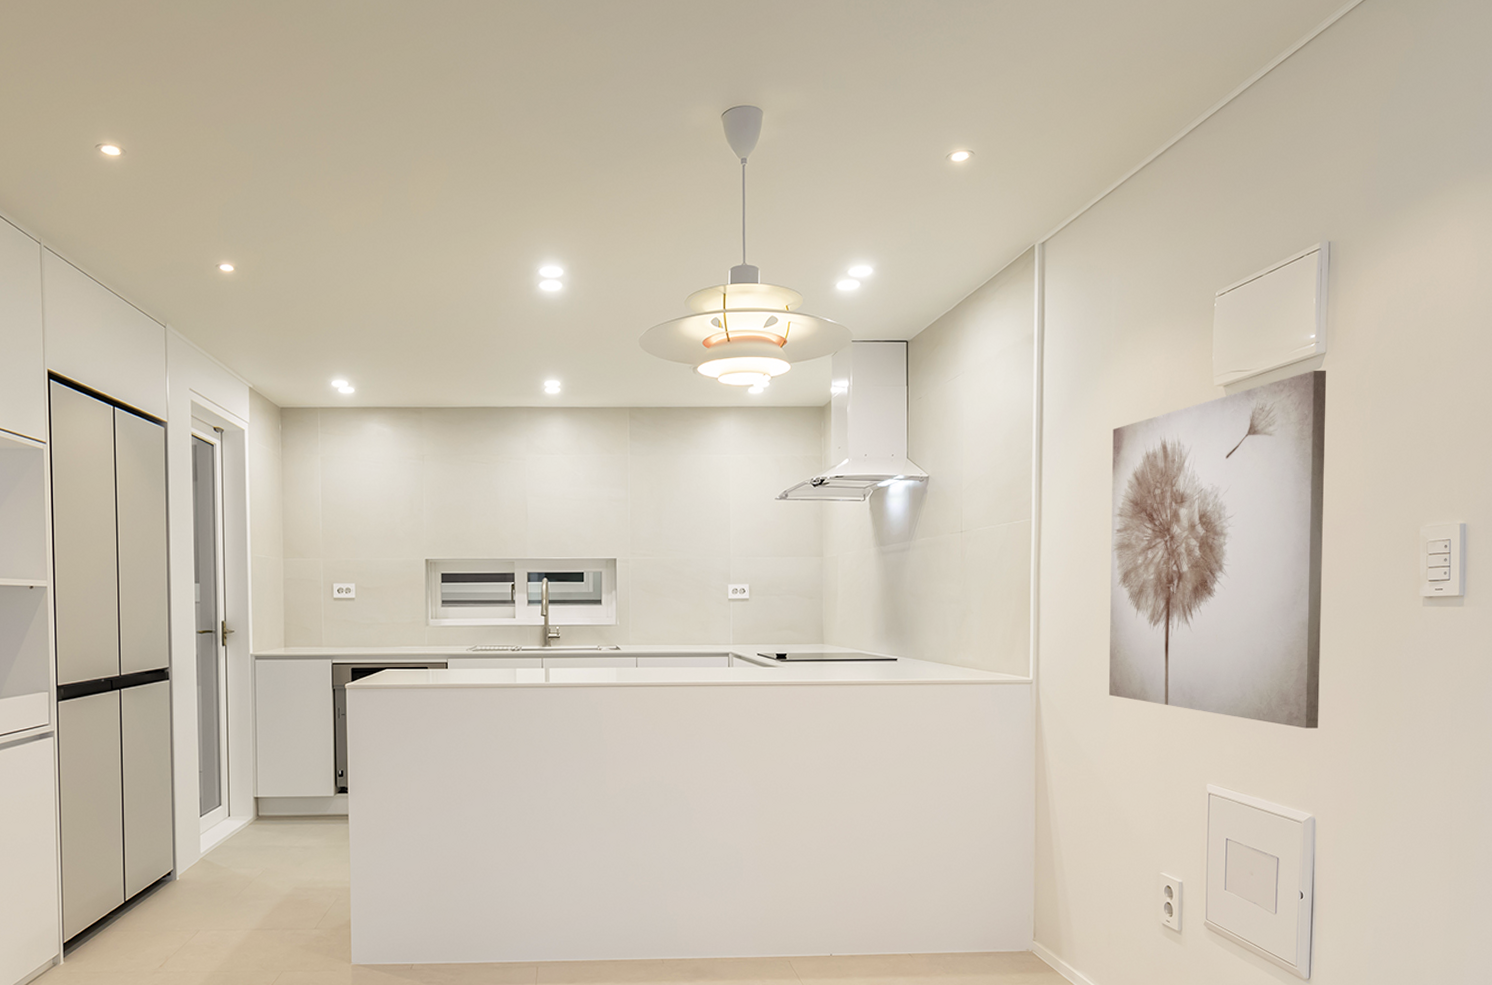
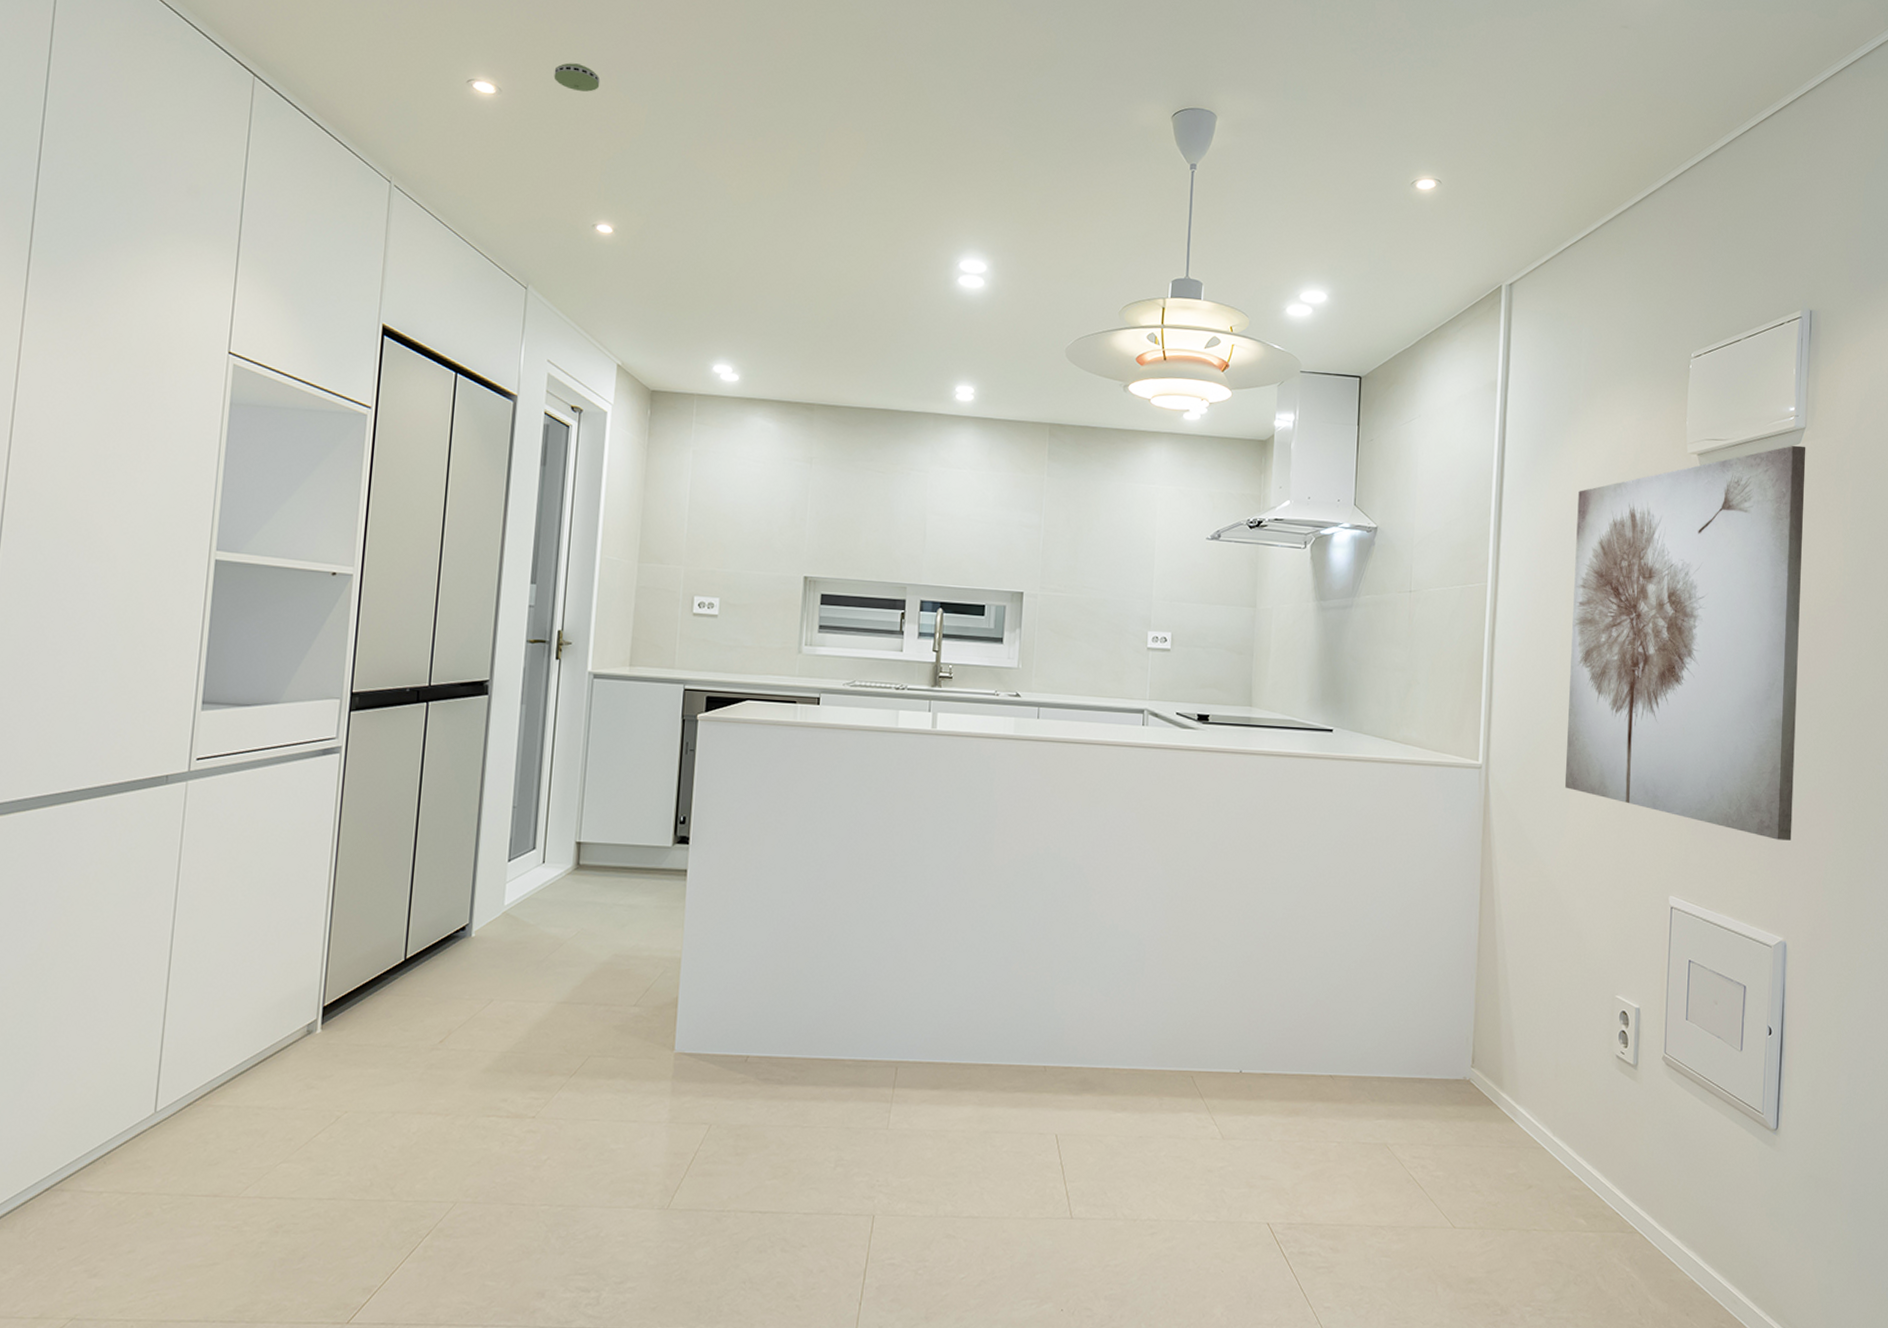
smoke detector: none [169,120,210,145] -> present [553,62,601,92]

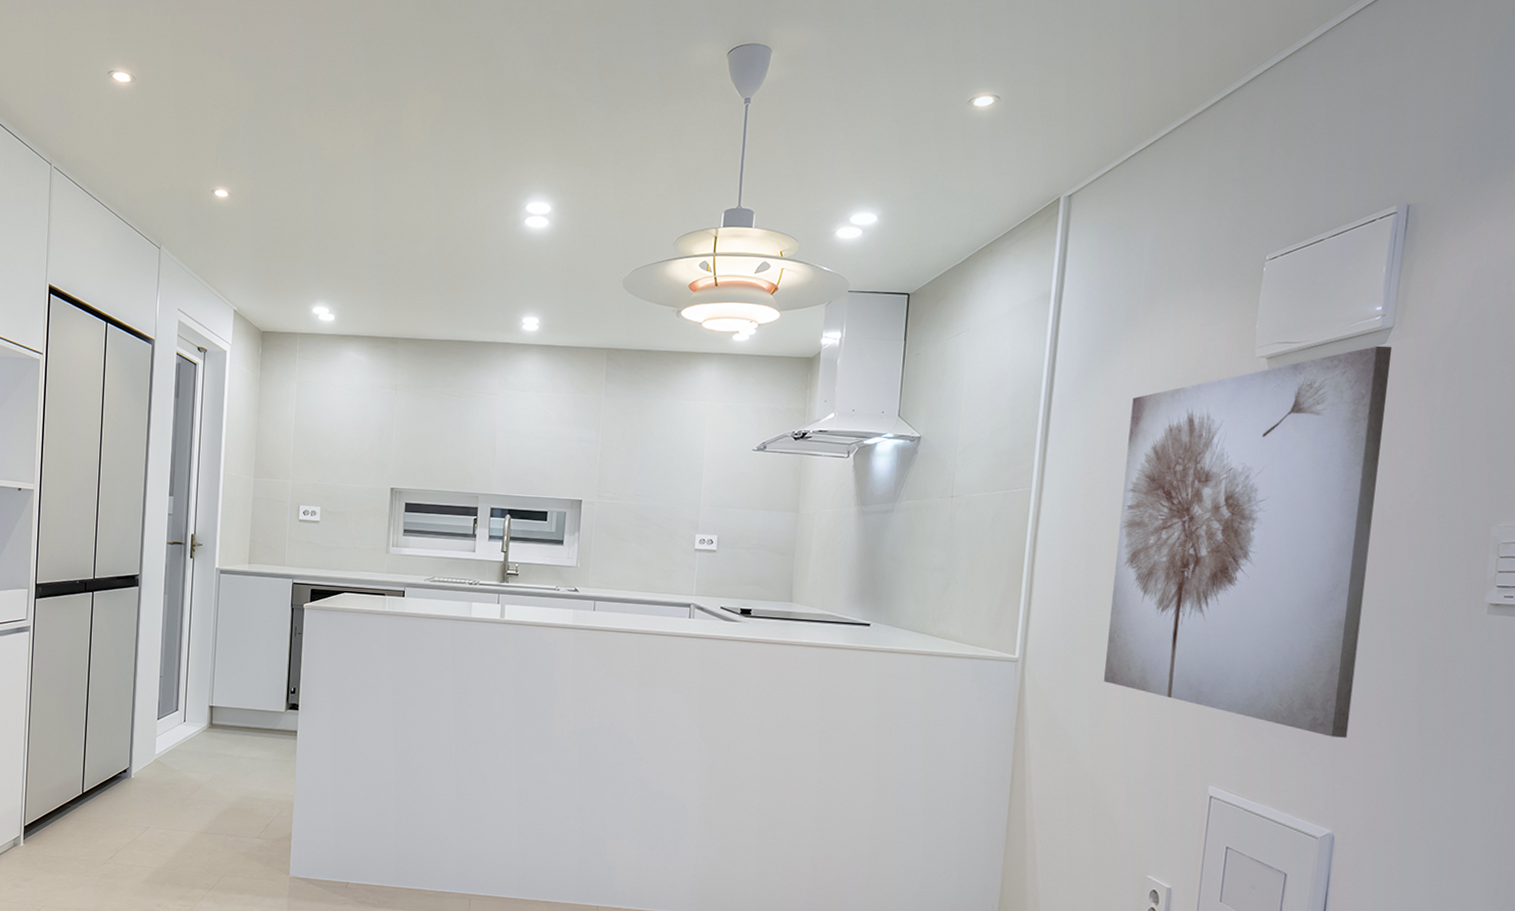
smoke detector: present [553,62,601,92] -> none [177,49,215,74]

